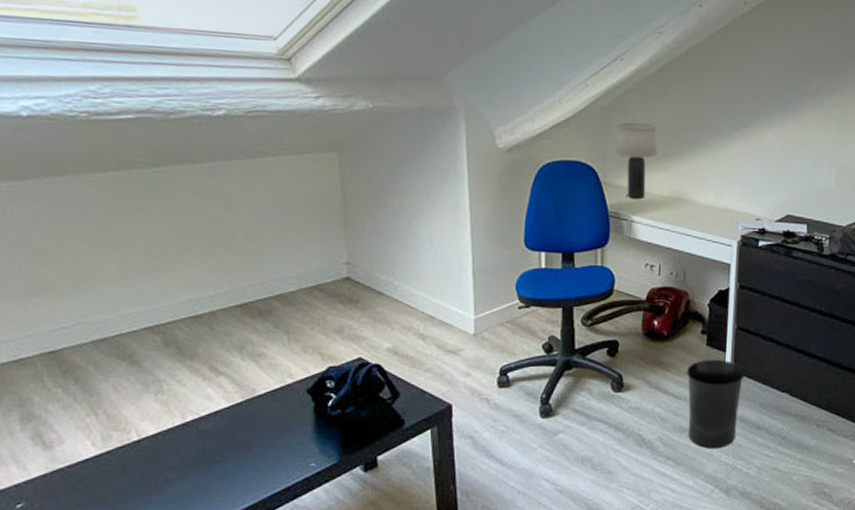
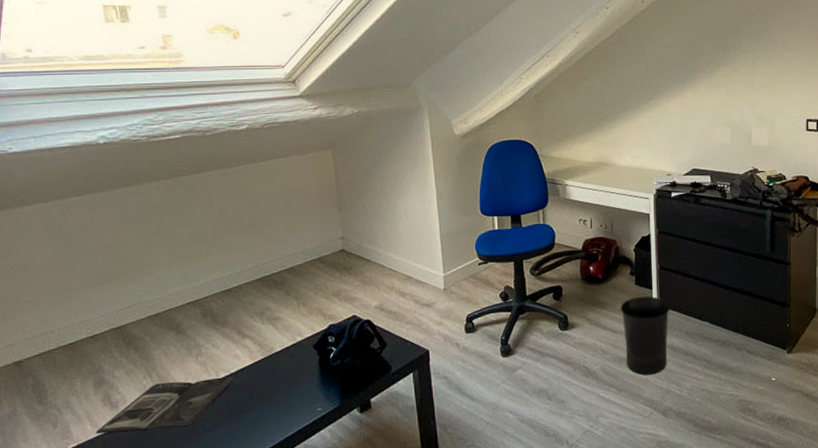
magazine: none [24,420,205,478] -> present [96,377,235,434]
table lamp: present [616,122,658,200] -> none [548,104,582,167]

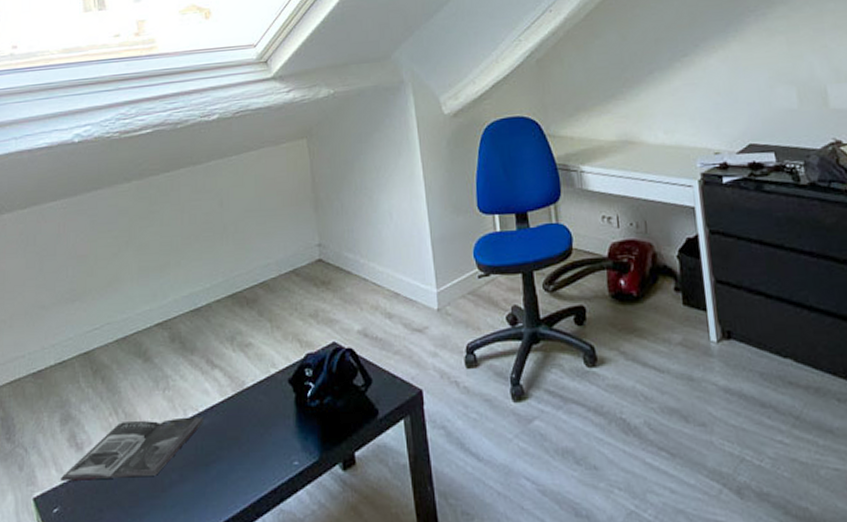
waste bin: present [621,296,670,375] -> none [665,320,737,435]

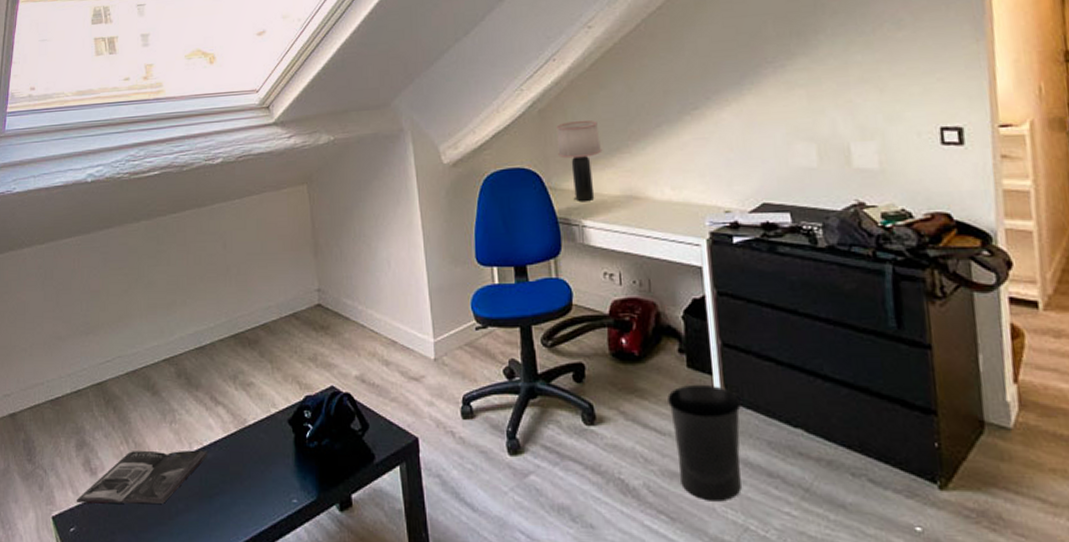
table lamp: none [554,68,599,149] -> present [556,120,603,202]
waste bin: none [665,320,737,435] -> present [667,384,742,502]

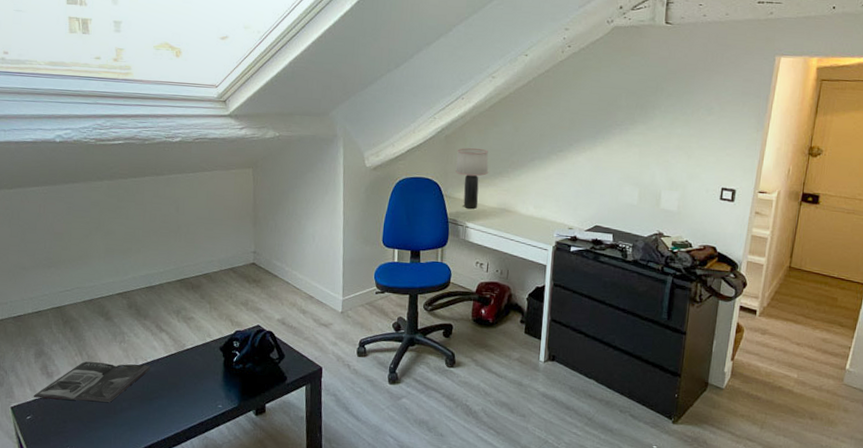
waste bin: present [667,384,742,502] -> none [507,345,557,423]

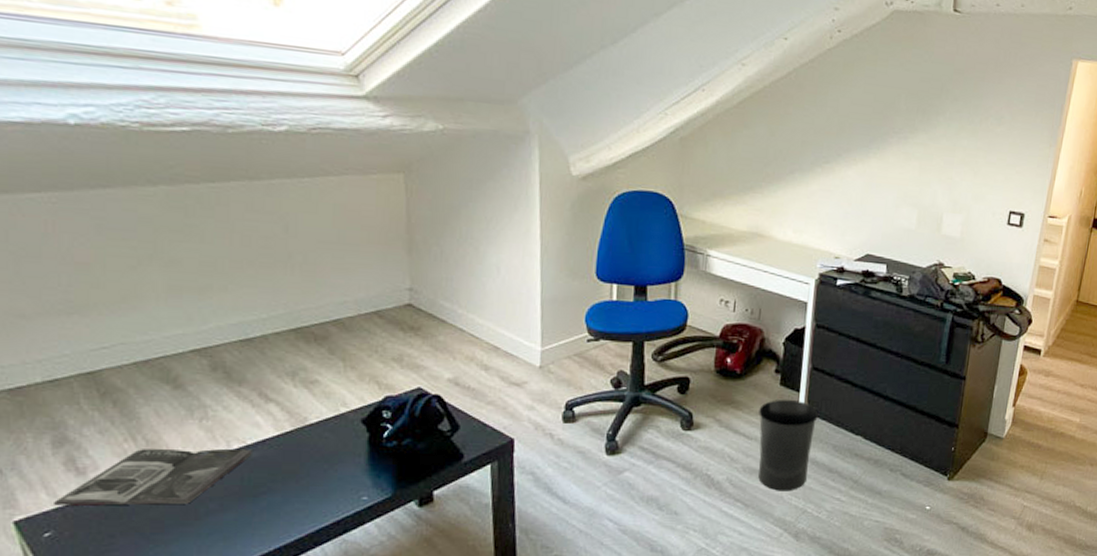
table lamp: present [455,147,489,210] -> none [694,154,737,233]
waste bin: none [507,345,557,423] -> present [758,399,818,491]

